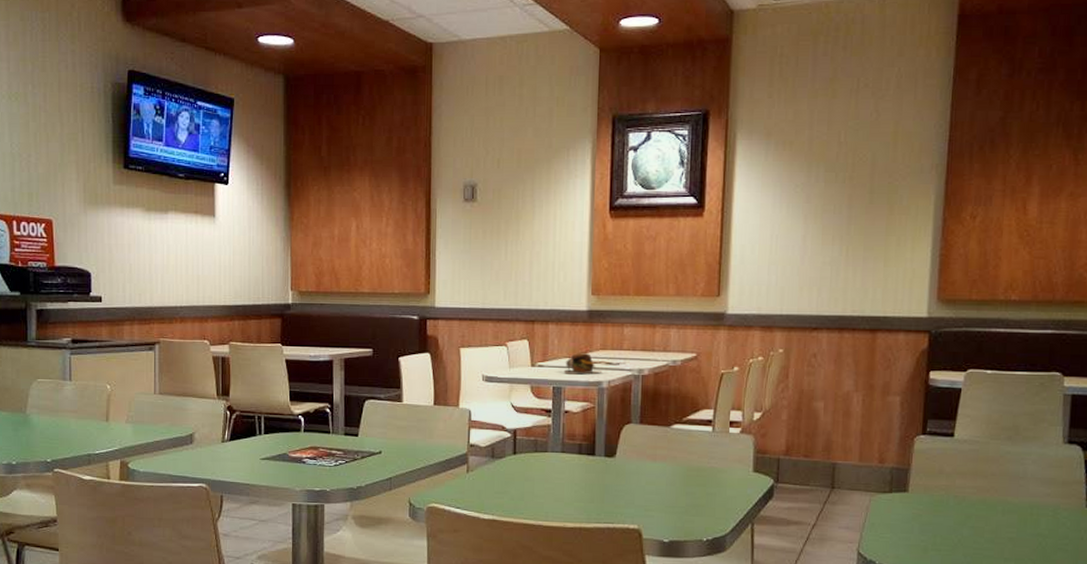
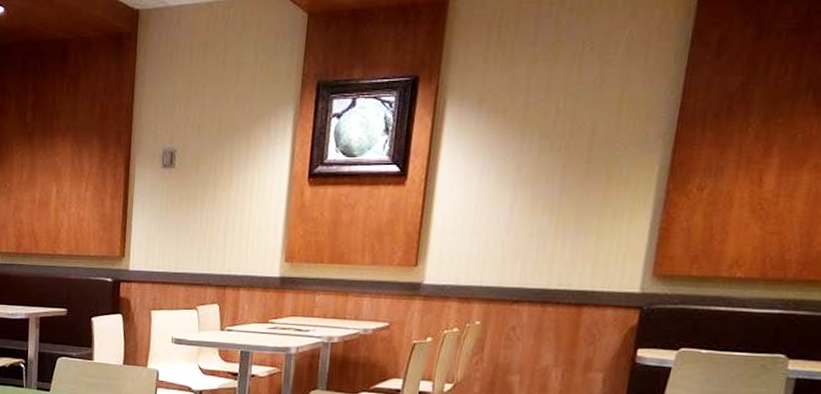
burger: present [563,352,601,375] -> none [252,318,290,340]

